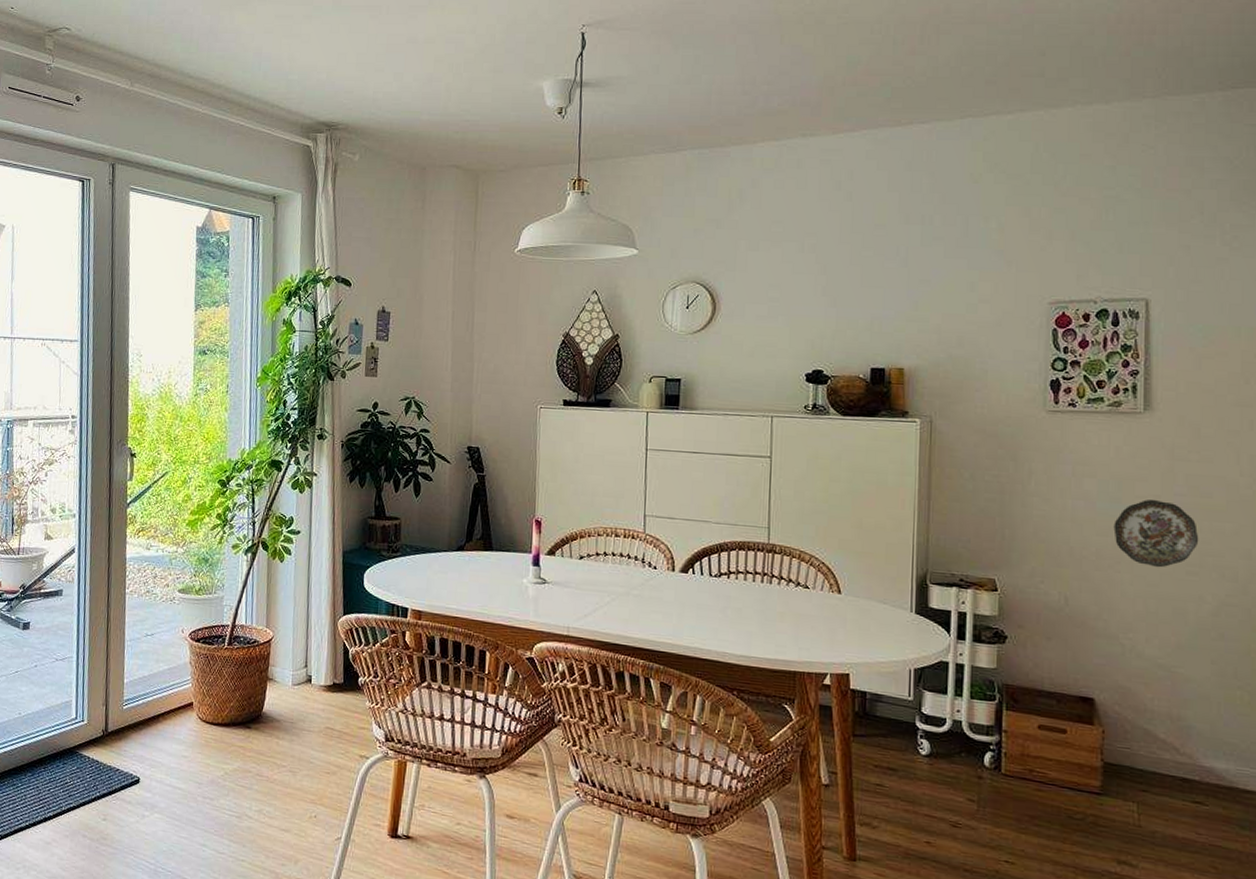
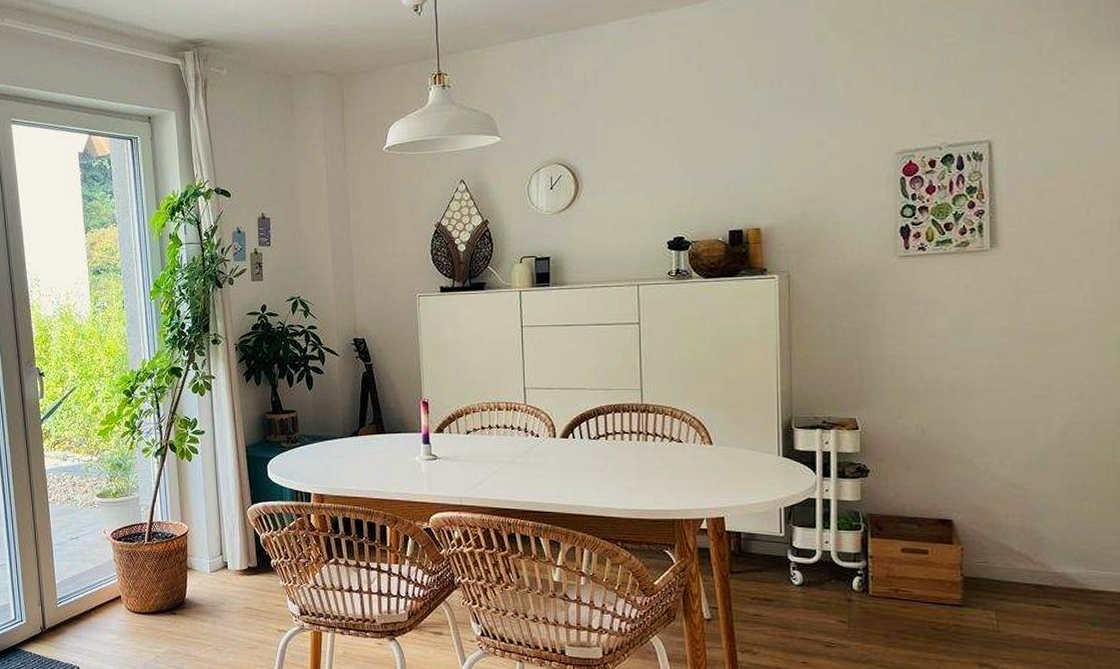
decorative plate: present [1113,500,1199,568] -> none [965,332,1046,395]

